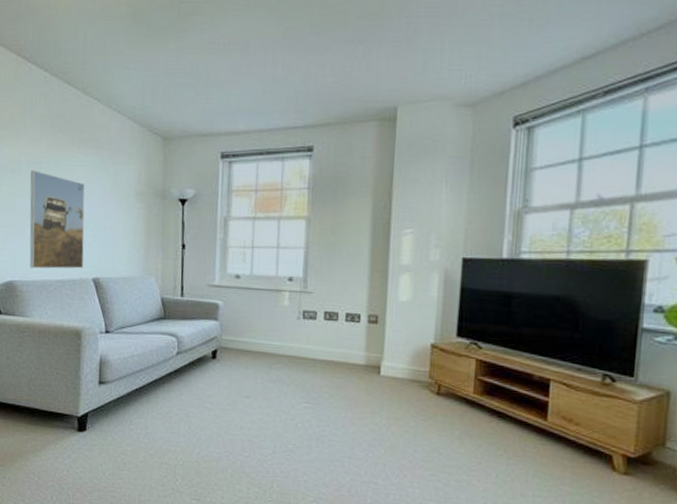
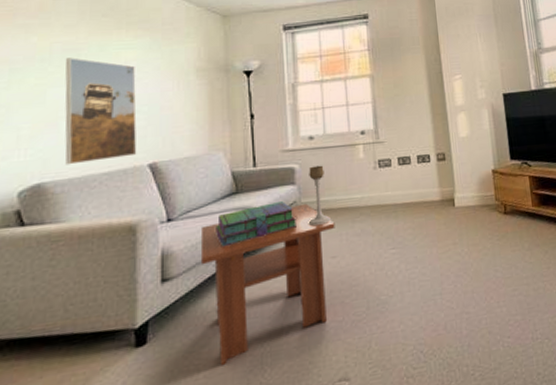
coffee table: none [130,340,252,466] -> present [200,203,335,366]
stack of books: none [144,334,217,366] -> present [216,201,298,247]
candle holder: none [226,305,249,365] -> present [308,165,332,227]

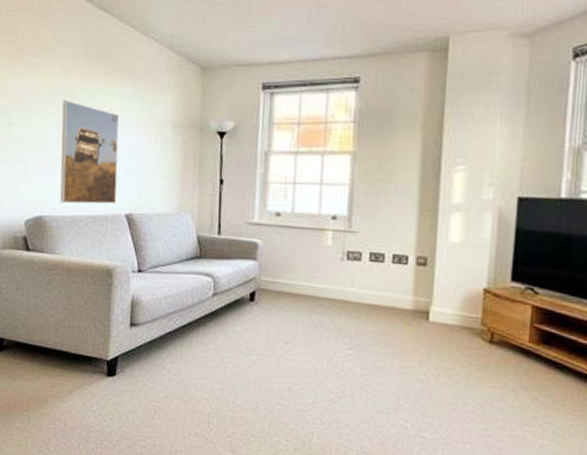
coffee table: present [200,203,335,366] -> none [163,281,292,414]
stack of books: present [216,201,298,247] -> none [178,274,255,307]
candle holder: present [308,165,332,227] -> none [265,244,290,308]

